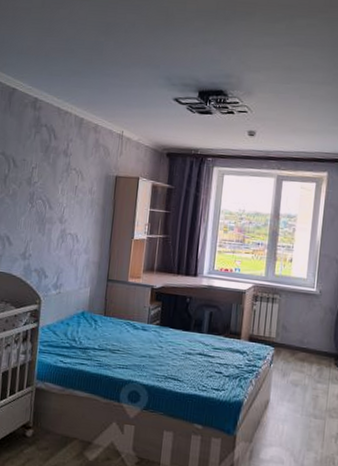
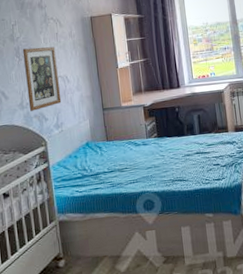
wall art: none [31,195,72,265] -> present [22,46,62,111]

